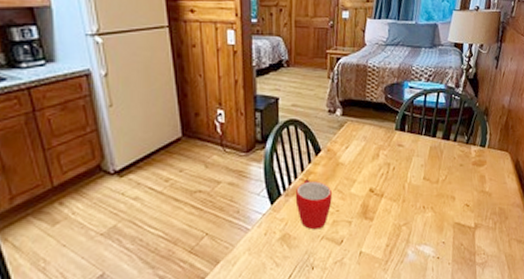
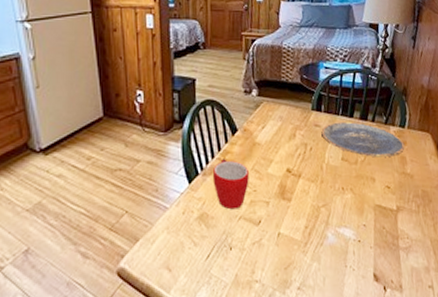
plate: none [404,141,485,177] -> present [321,121,405,158]

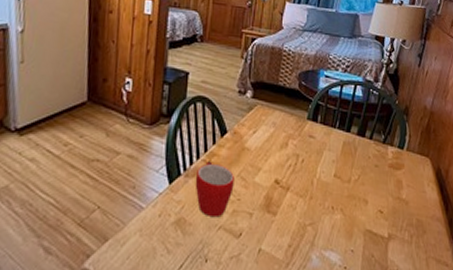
plate: present [321,121,405,158] -> none [315,135,402,179]

